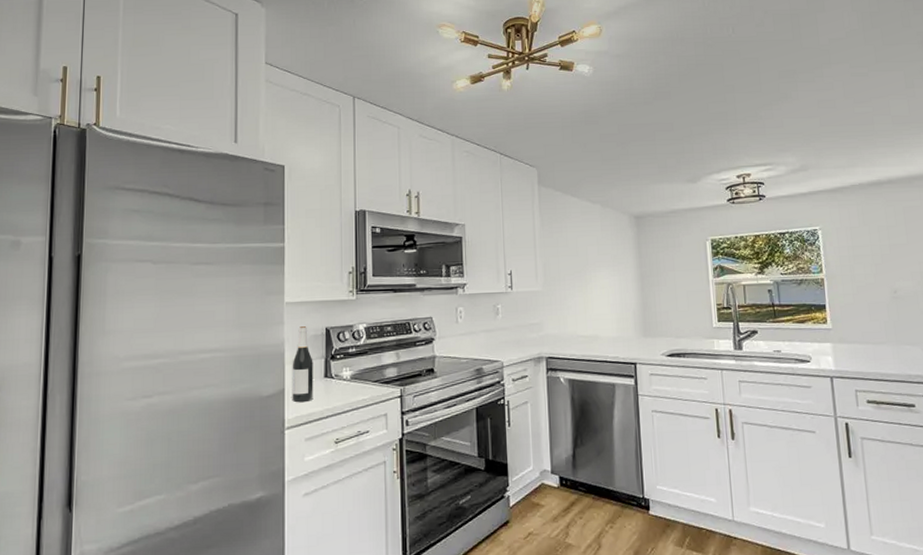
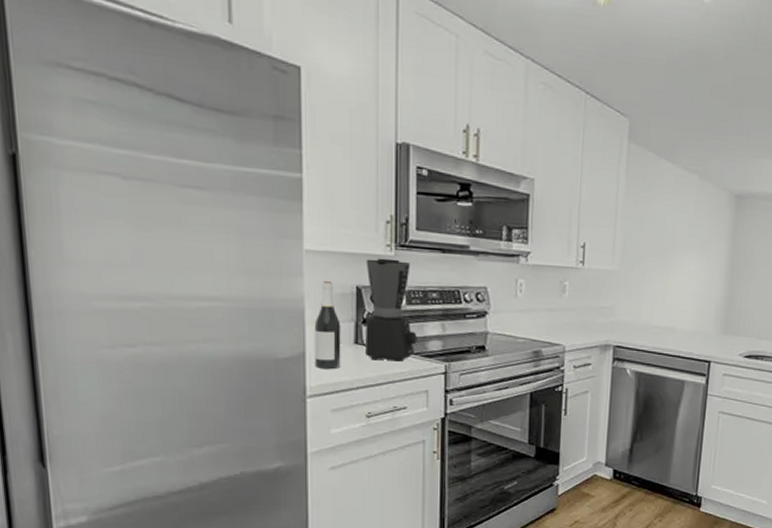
blender: none [333,302,376,391] -> present [366,258,417,362]

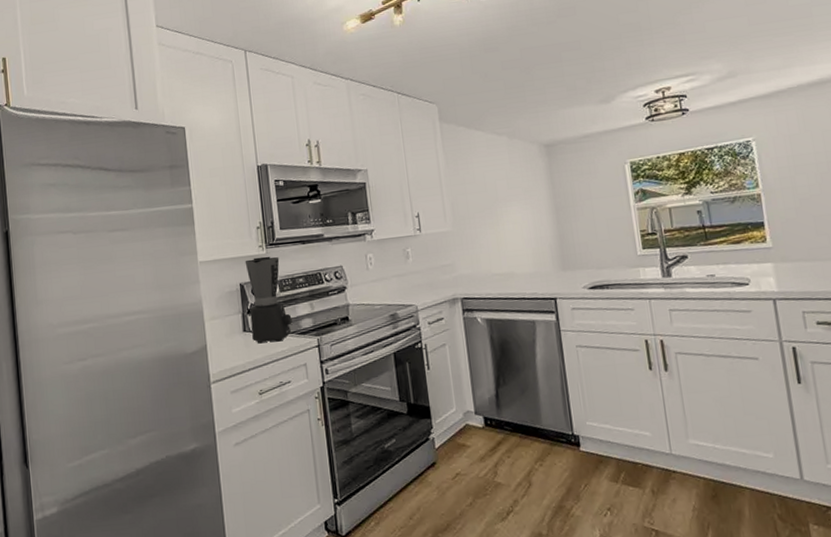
wine bottle: present [314,281,341,370] -> none [211,283,235,358]

